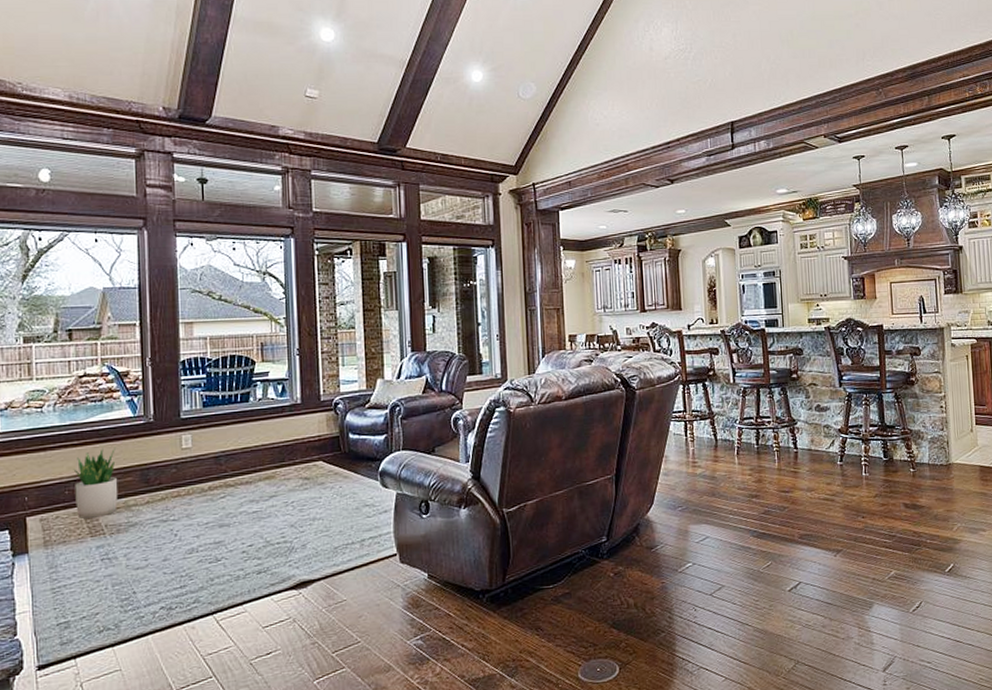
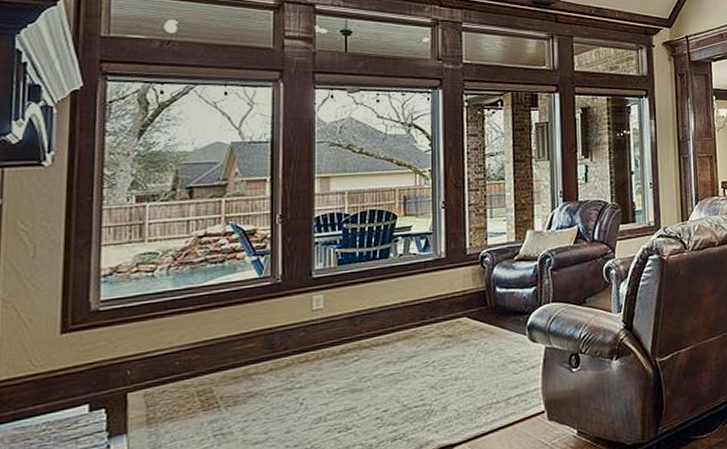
planter: present [73,447,118,519] -> none [186,312,238,392]

